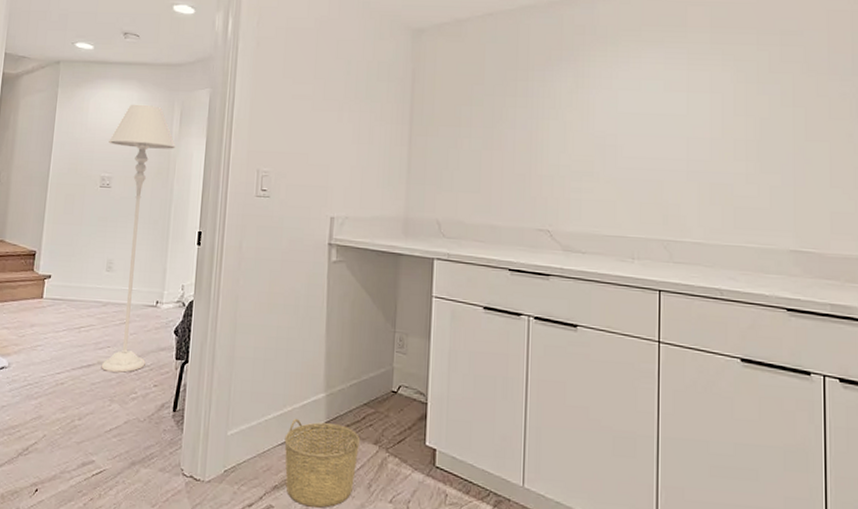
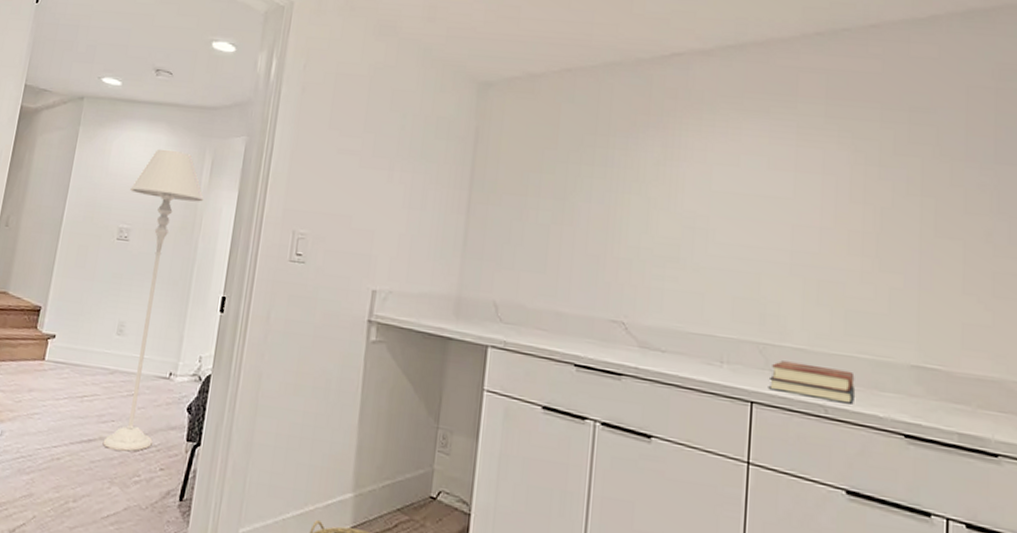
books: none [672,254,746,286] -> present [768,360,856,404]

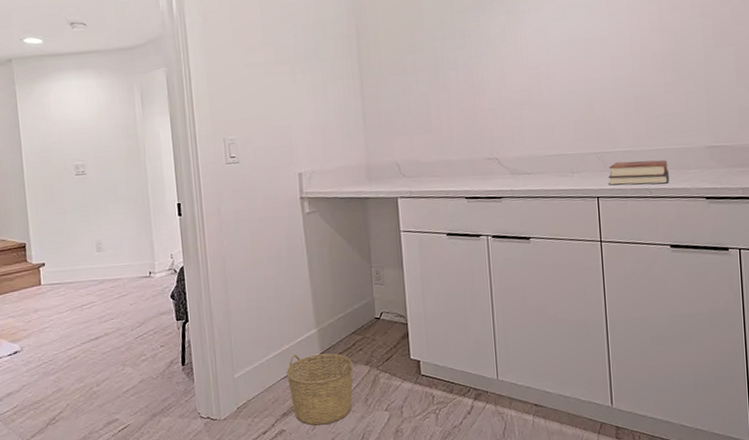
floor lamp: present [102,149,204,452] -> none [75,91,149,341]

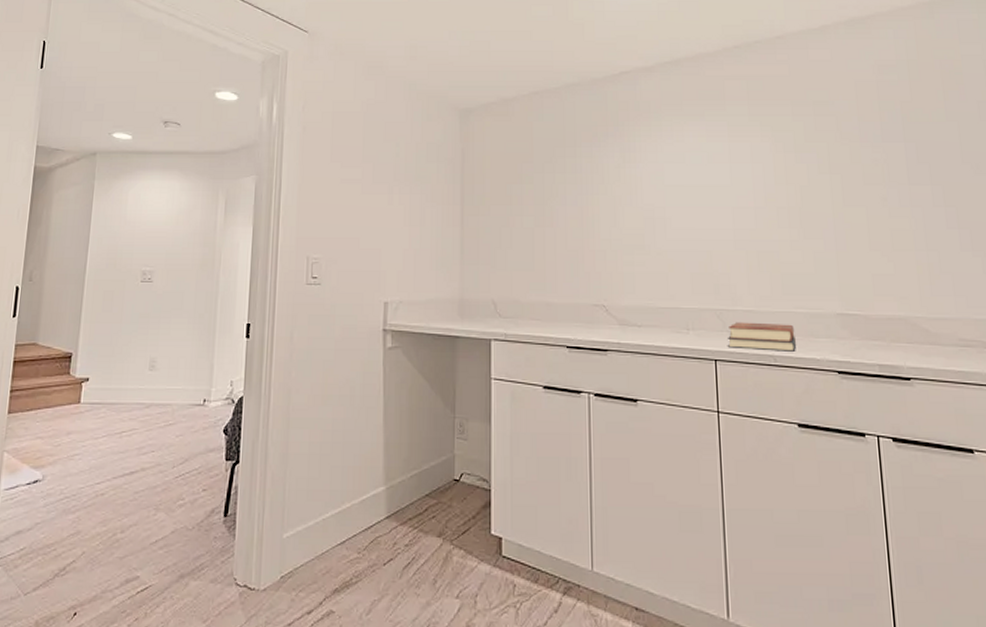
basket: present [286,353,354,426] -> none [344,516,424,609]

